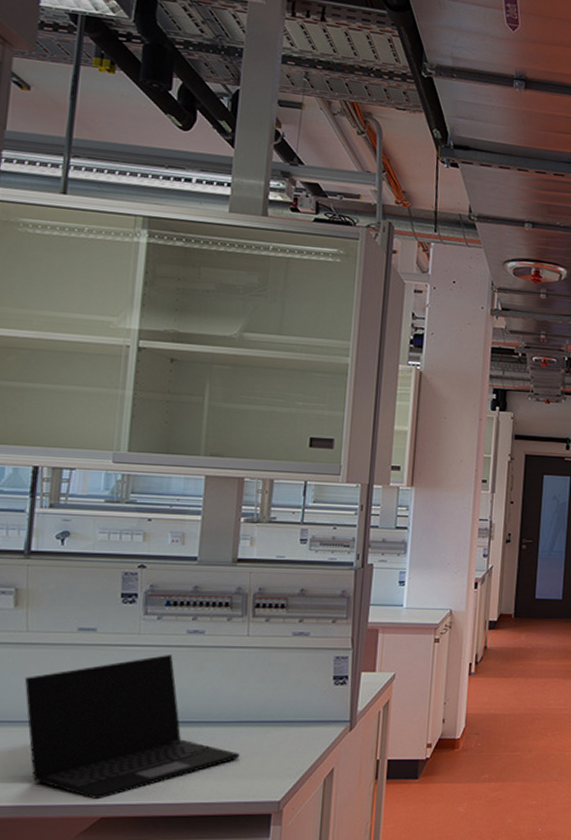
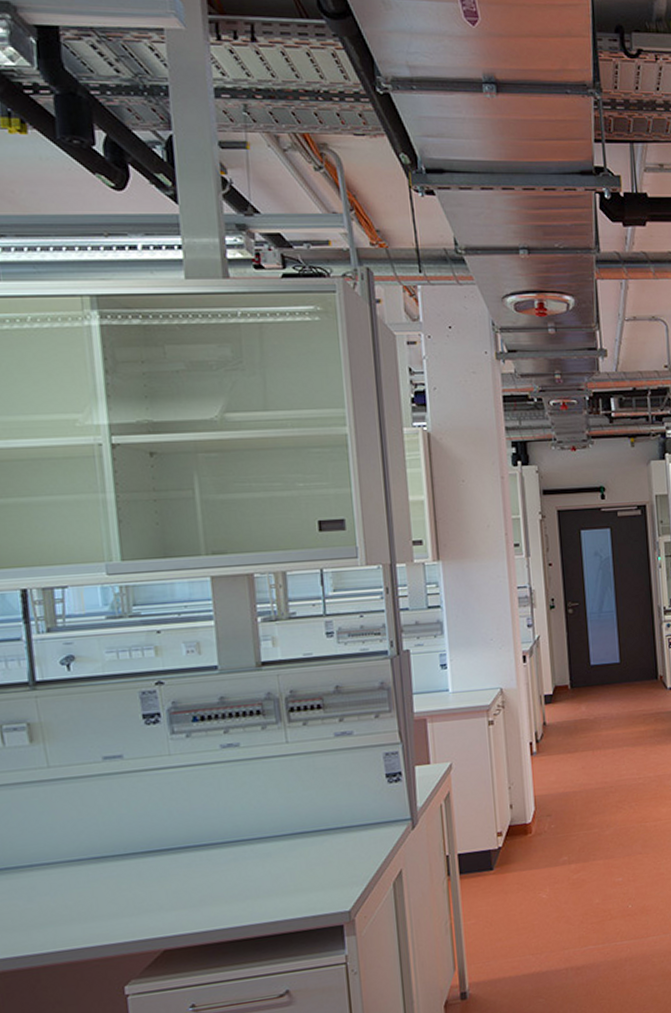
laptop: present [24,654,240,800] -> none [55,772,300,933]

